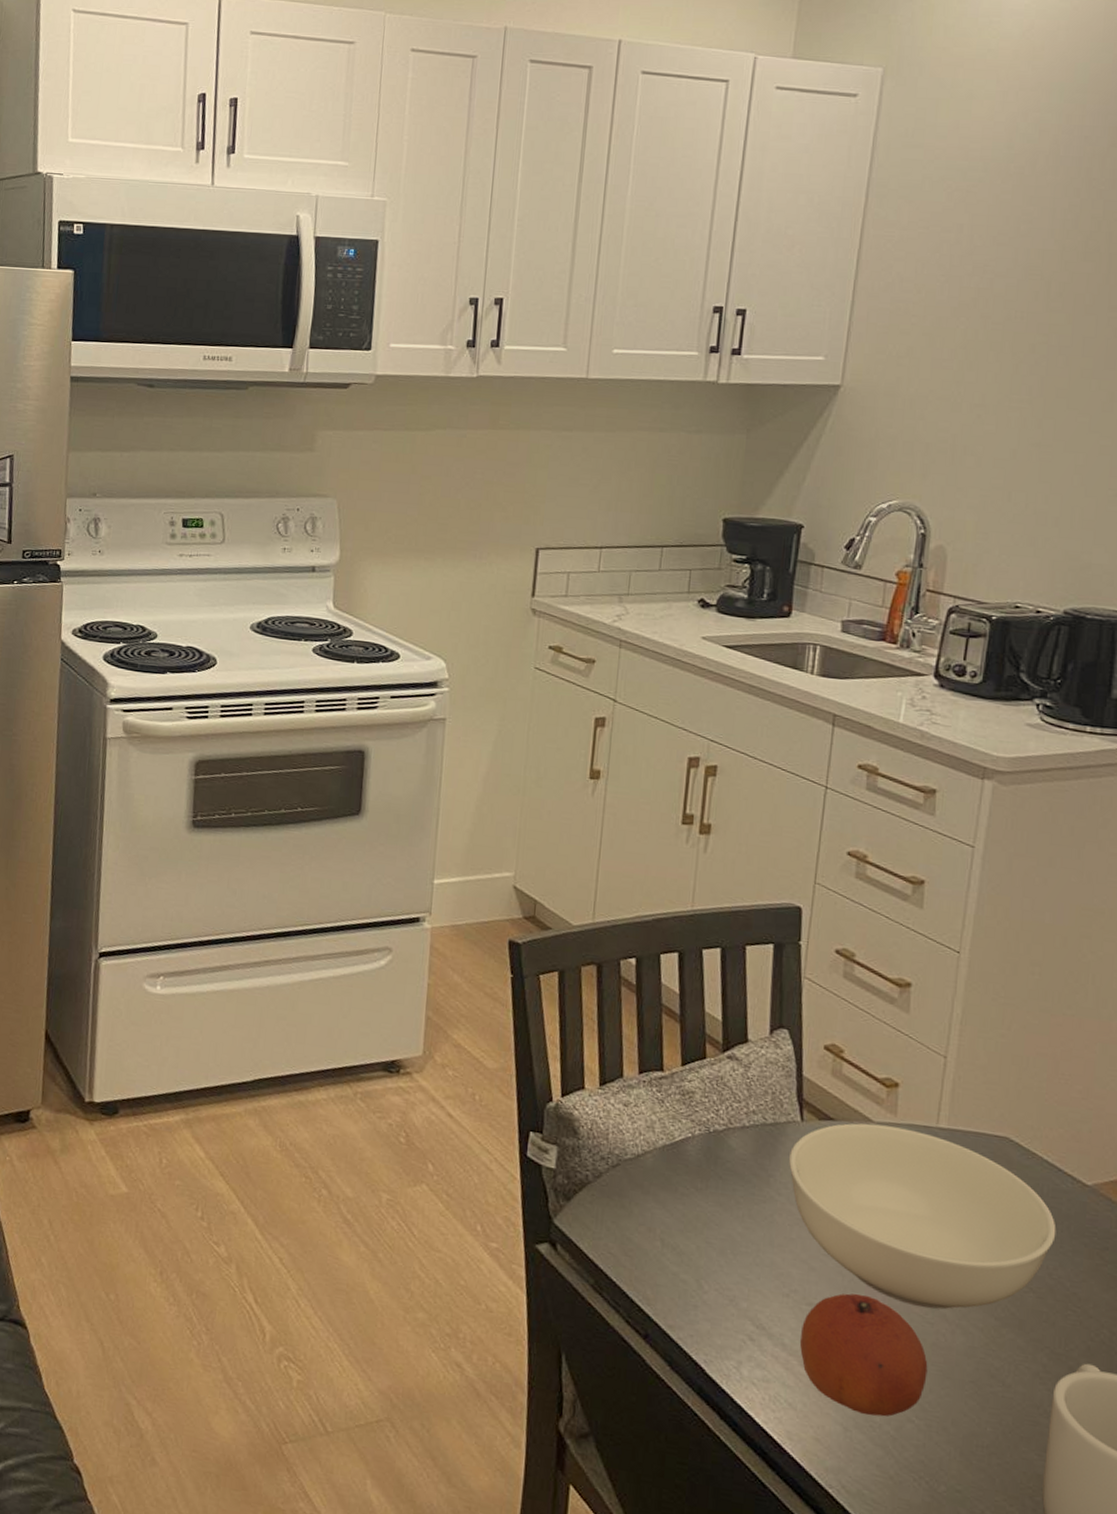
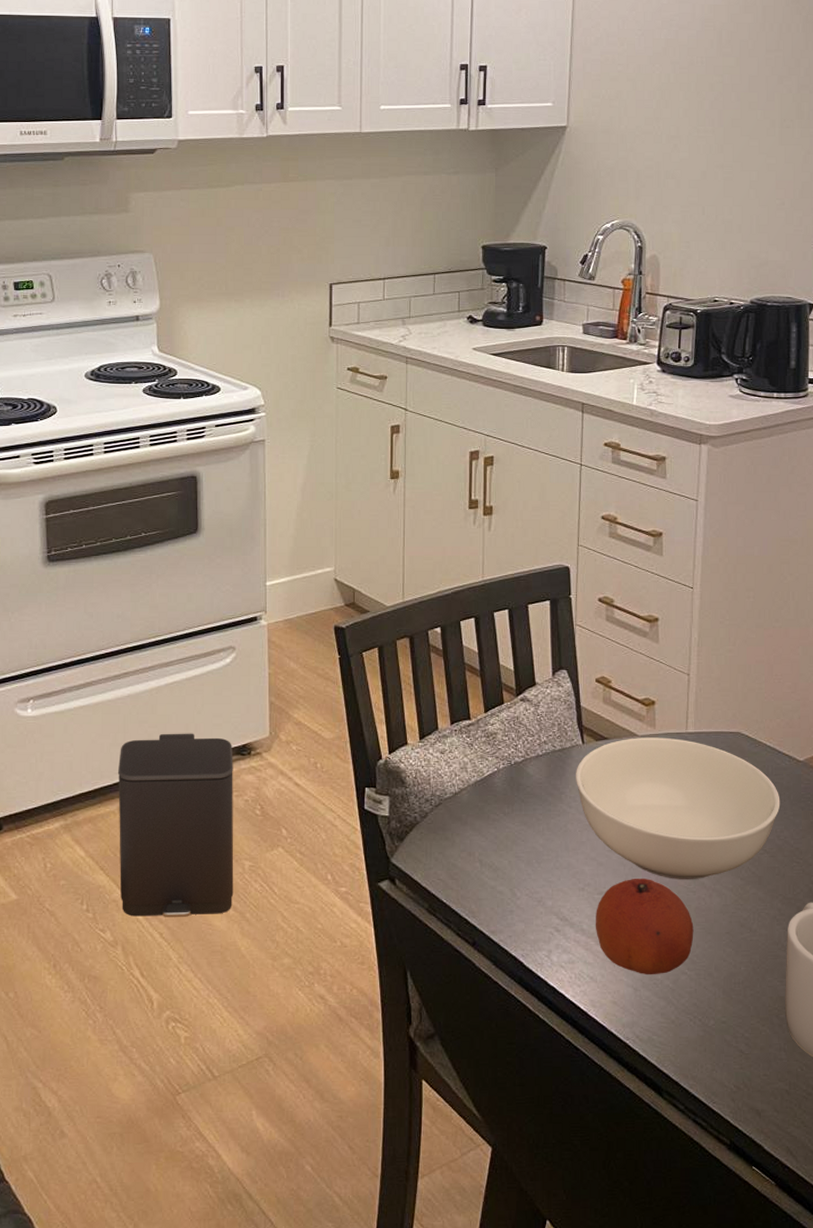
pedal bin: none [239,1034,380,1248] -> present [117,733,234,917]

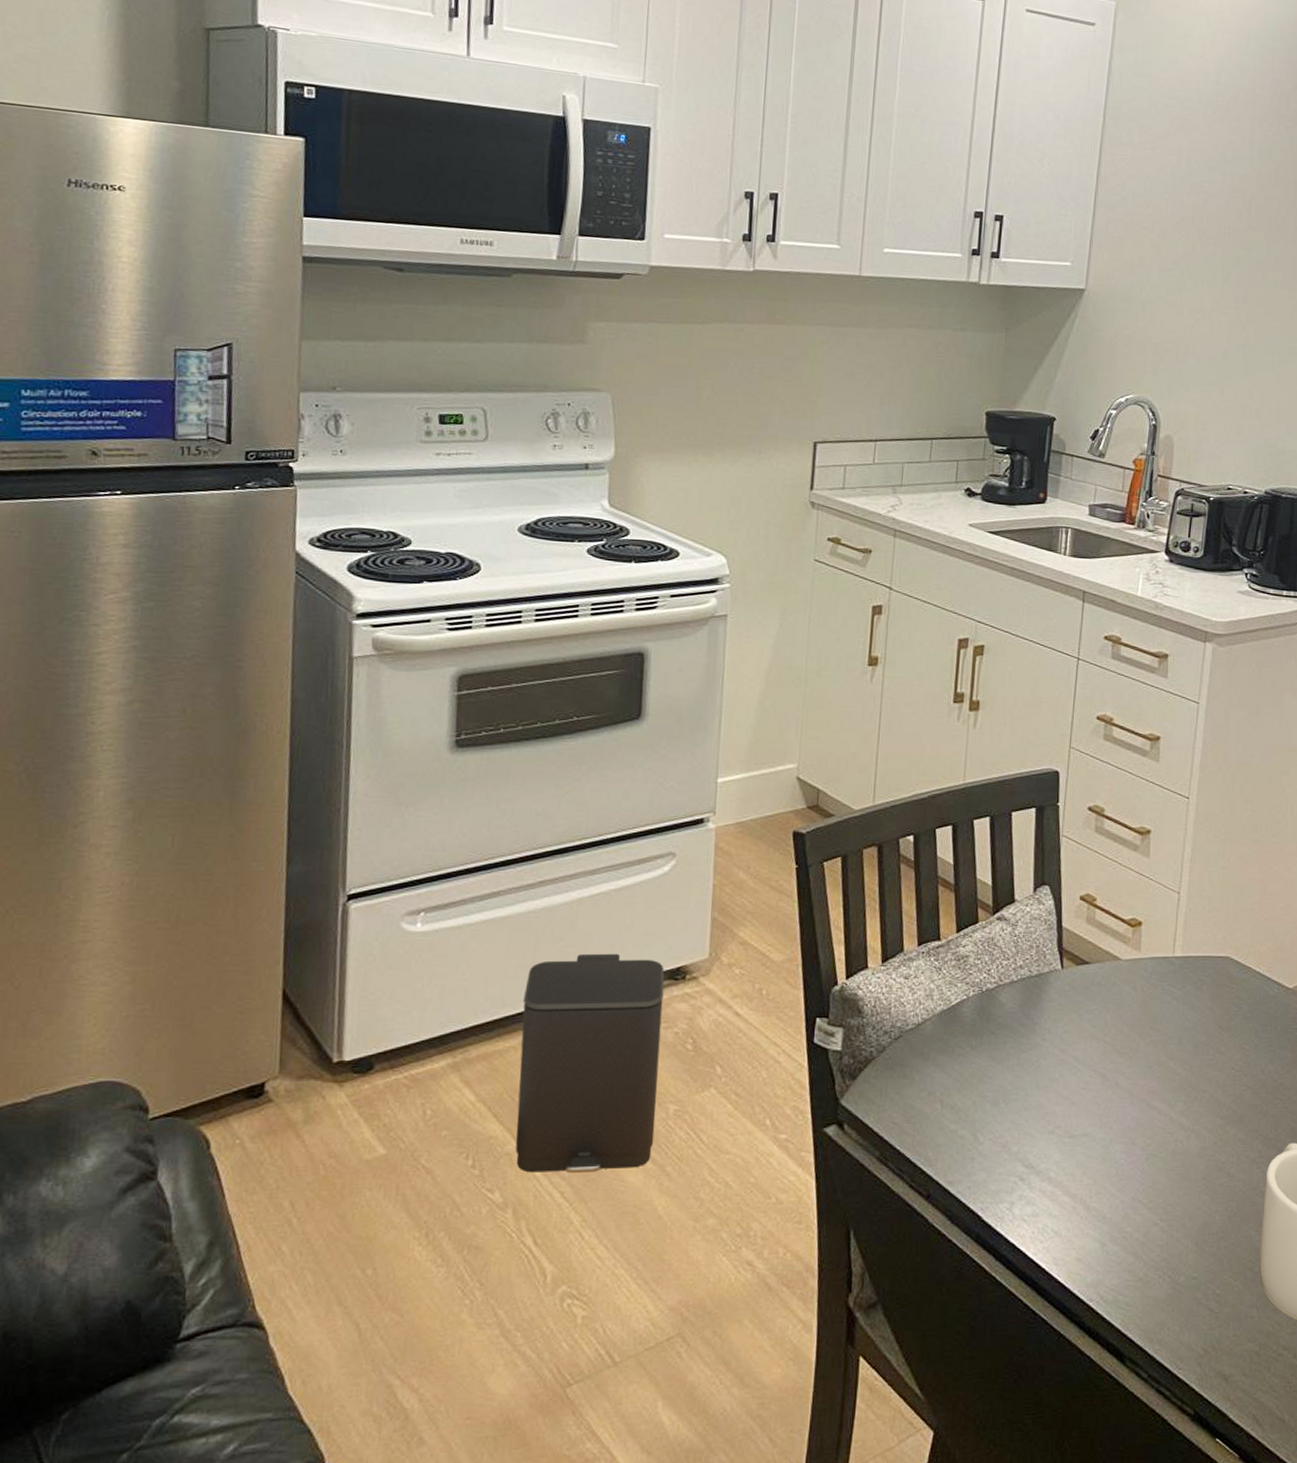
bowl: present [576,737,781,880] -> none [1052,962,1267,1121]
fruit: present [595,879,694,975] -> none [1063,1119,1169,1228]

